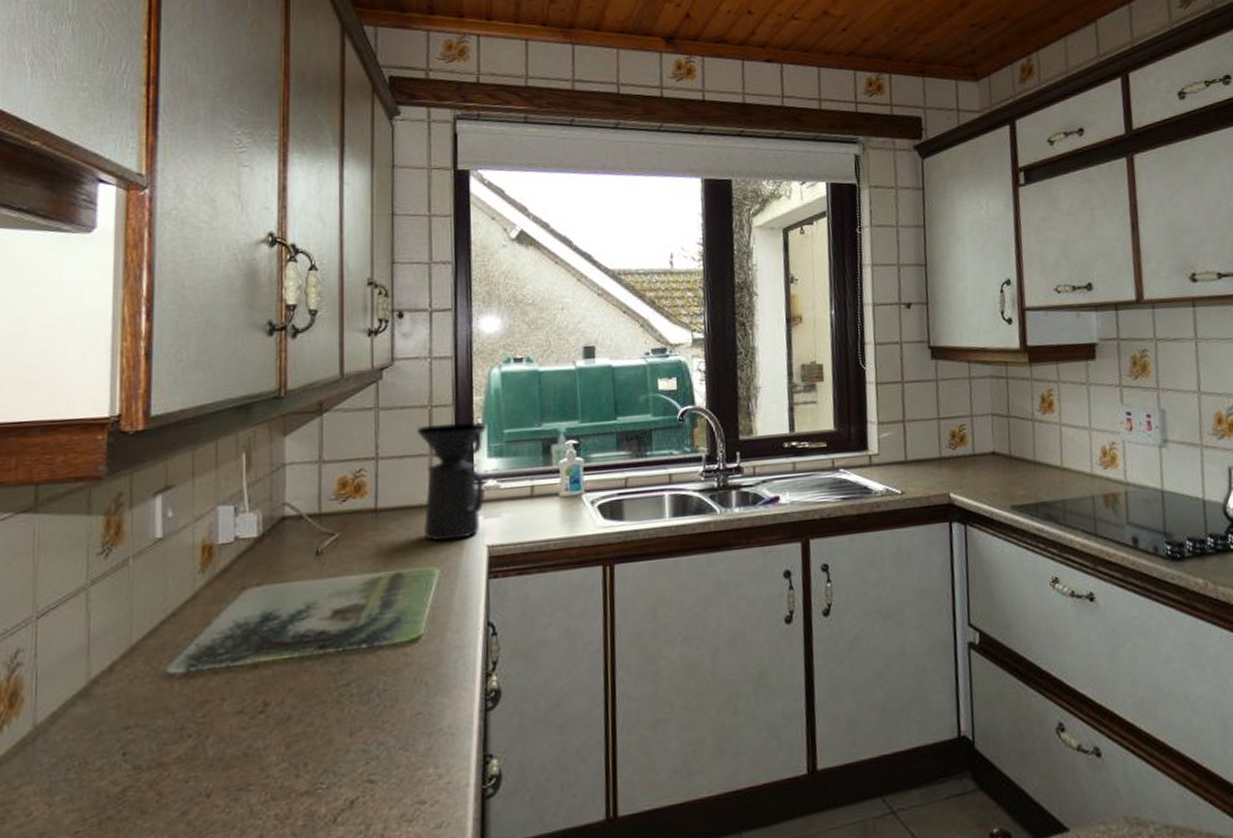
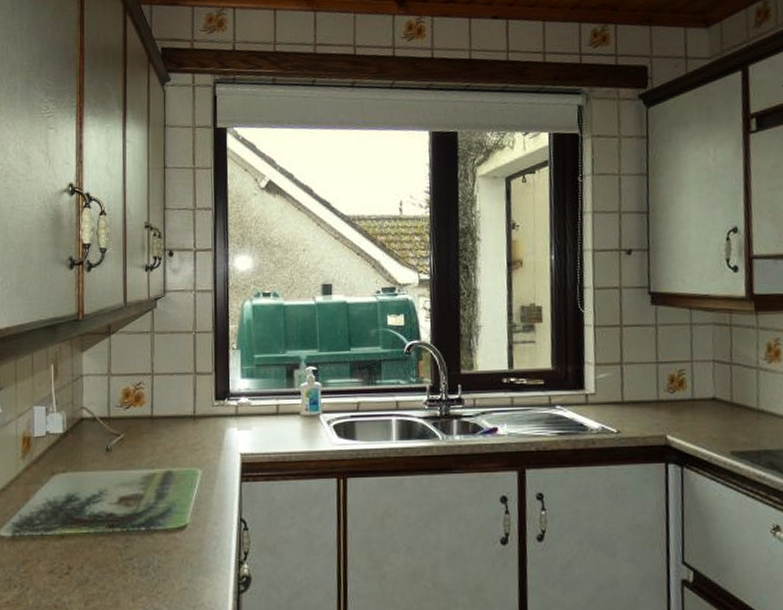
coffee maker: present [417,422,487,541] -> none [184,346,241,447]

